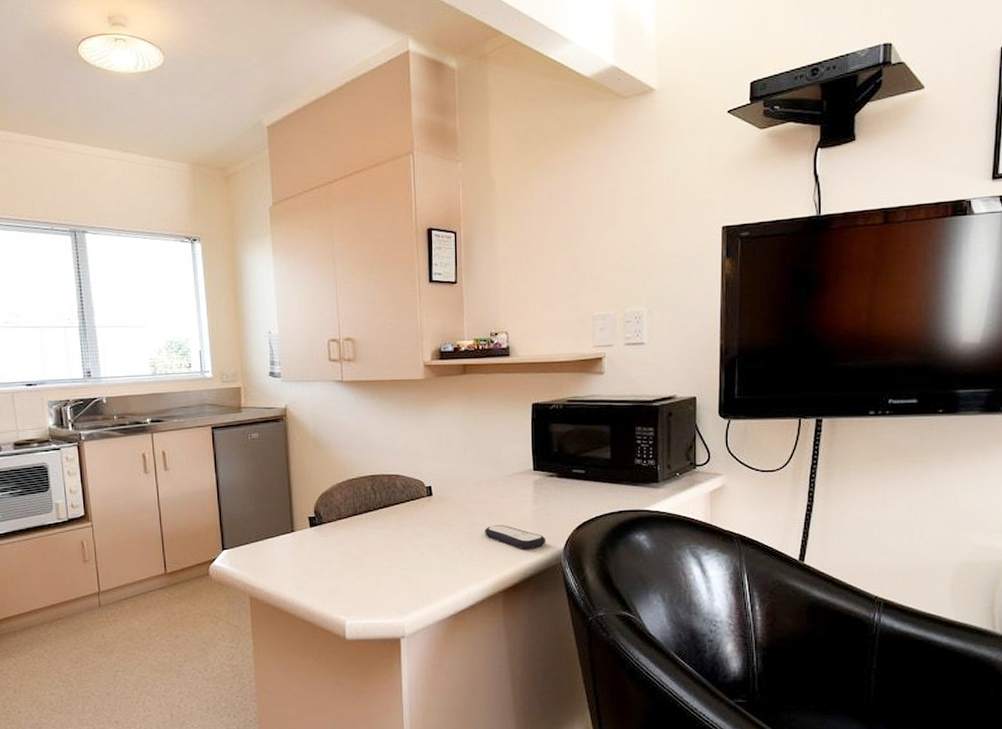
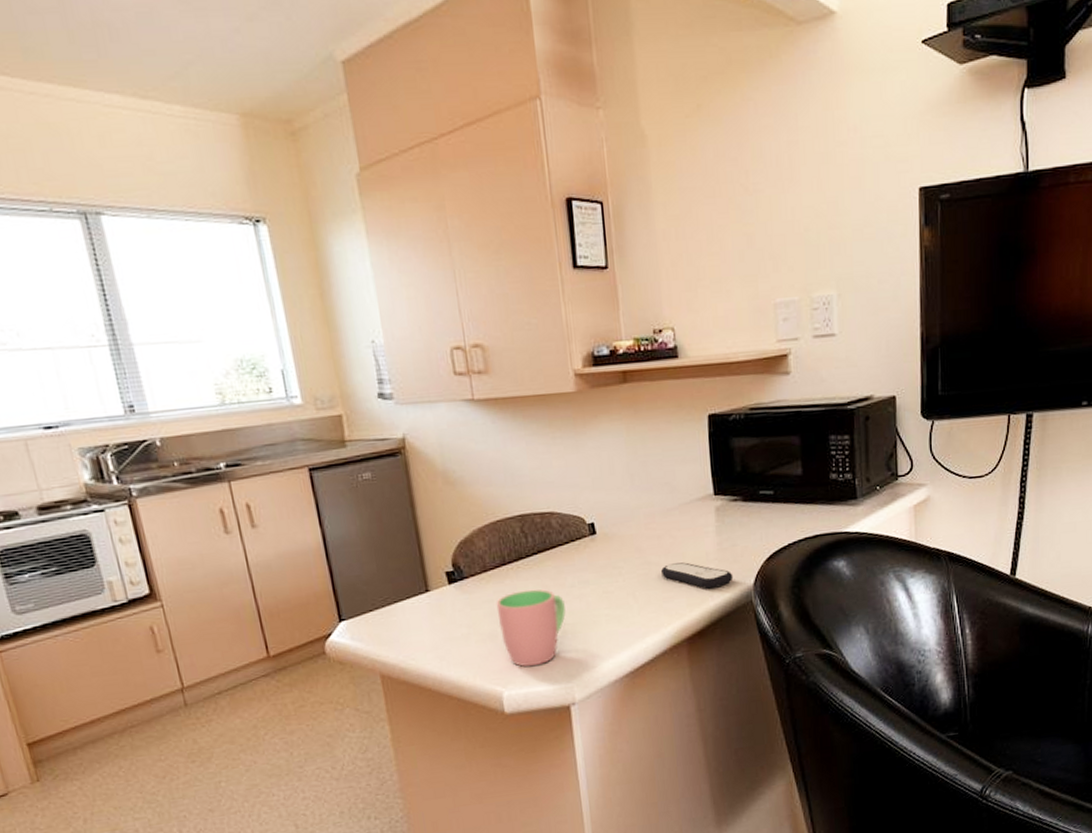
cup: none [346,537,402,602] -> present [496,589,566,667]

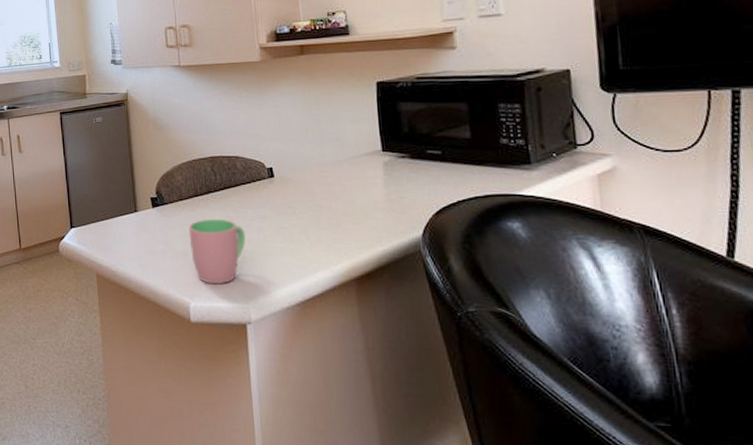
remote control: present [661,562,734,589] -> none [332,209,402,235]

